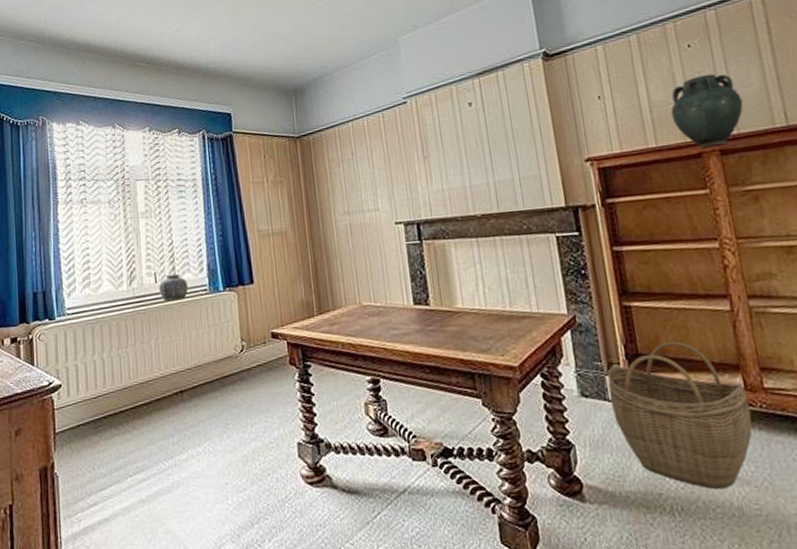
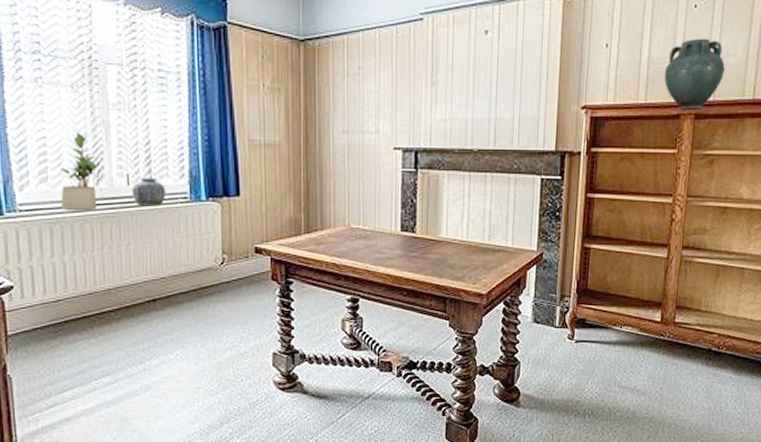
potted plant: none [100,240,133,311] -> present [60,132,101,211]
woven basket: present [607,341,753,490] -> none [556,280,661,399]

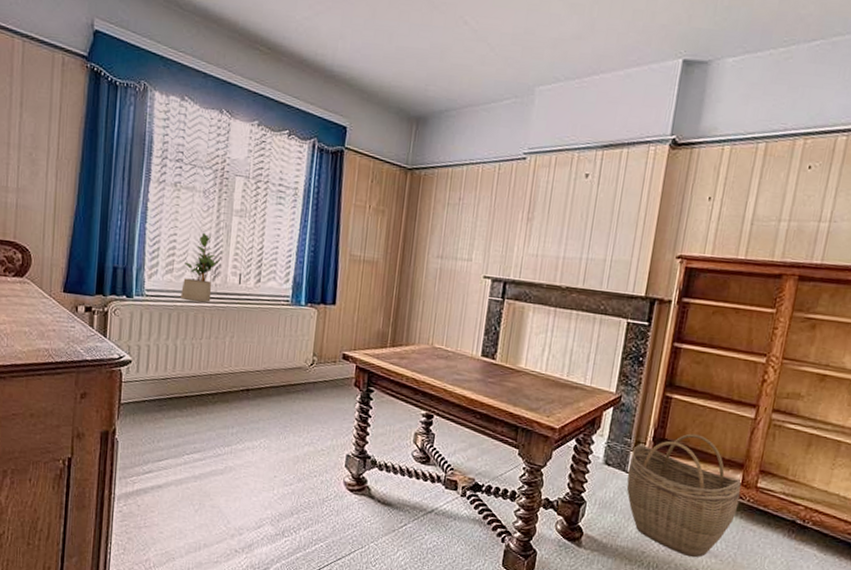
vase: present [131,178,167,207] -> none [241,279,272,306]
woven basket: none [556,280,661,399] -> present [626,433,742,558]
vase: present [664,38,726,111] -> none [768,199,838,272]

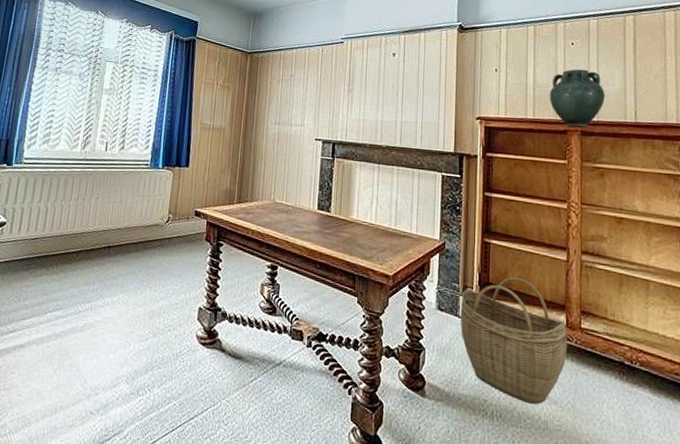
potted plant: present [181,232,220,303] -> none [54,108,90,169]
vase: none [768,199,838,272] -> present [549,69,606,129]

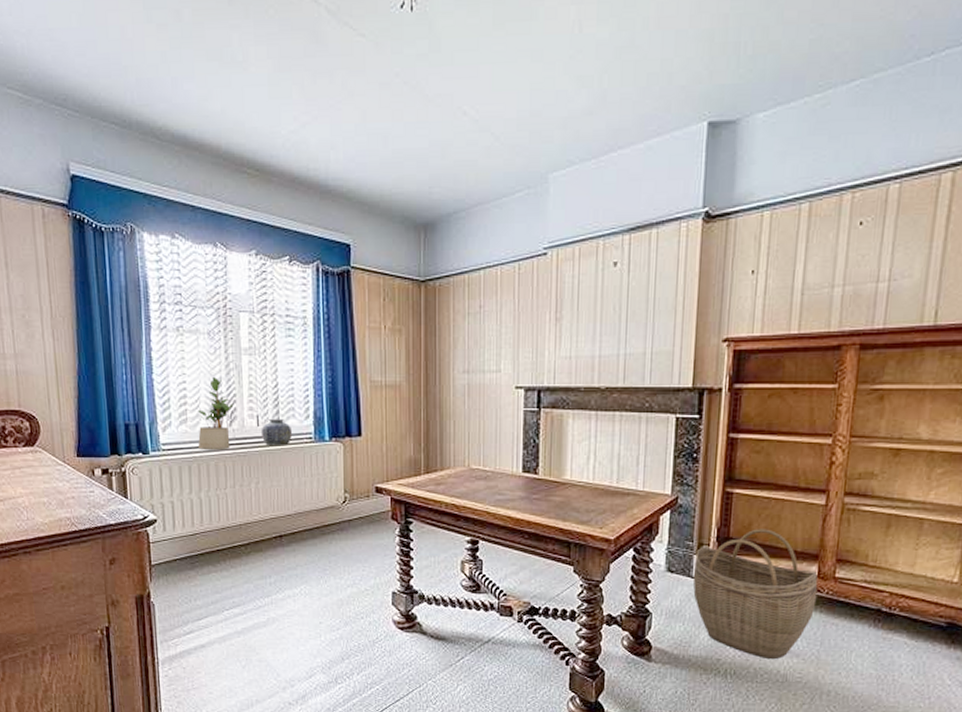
potted plant: none [54,108,90,169] -> present [198,376,234,451]
vase: none [107,146,134,170] -> present [260,419,293,446]
vase: present [549,69,606,129] -> none [821,258,899,341]

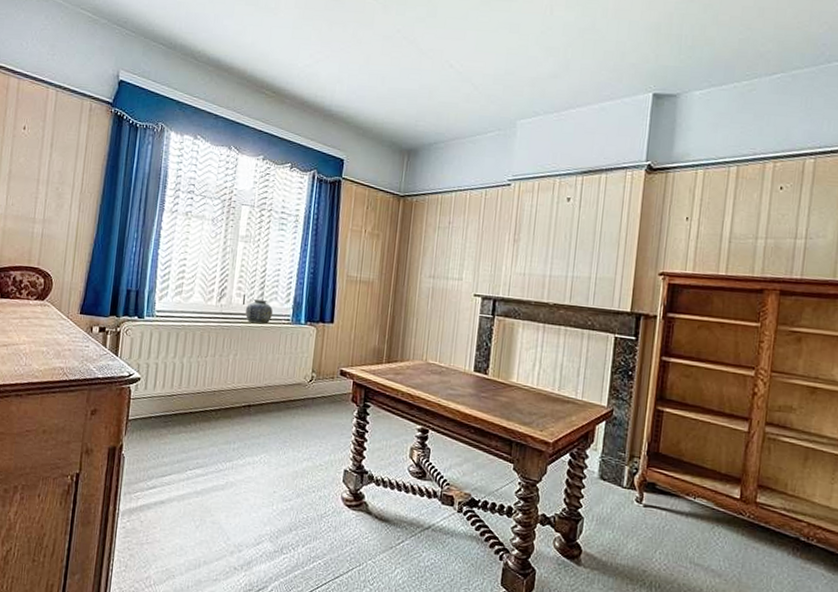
potted plant: present [198,376,234,451] -> none [188,257,225,323]
woven basket: present [693,529,818,660] -> none [623,447,740,577]

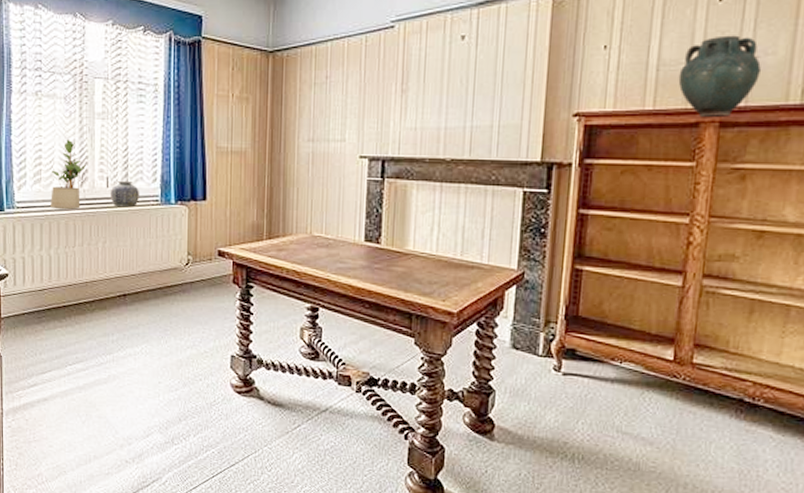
potted plant: none [188,257,225,323] -> present [51,139,86,210]
vase: none [746,218,815,287] -> present [678,35,762,118]

